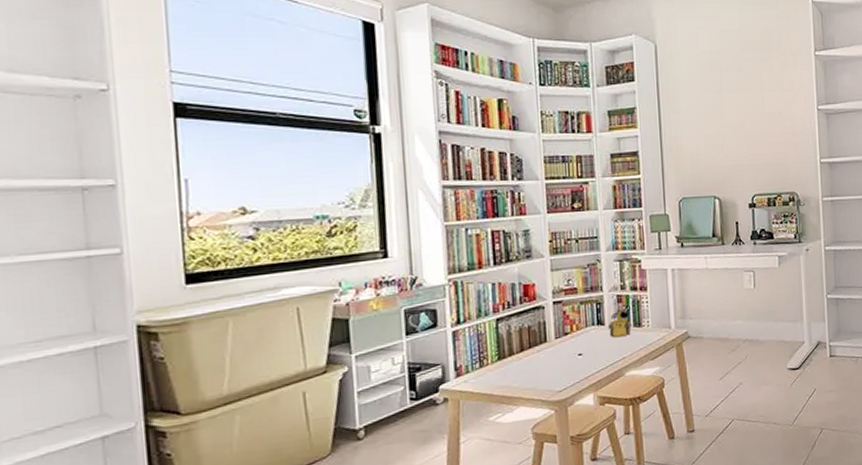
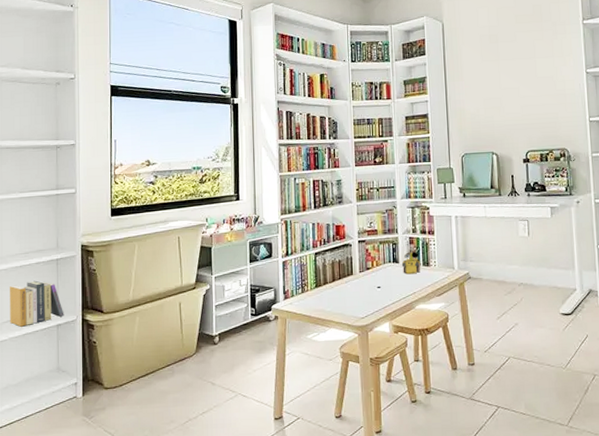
books: none [10,378,114,446] -> present [10,280,64,327]

